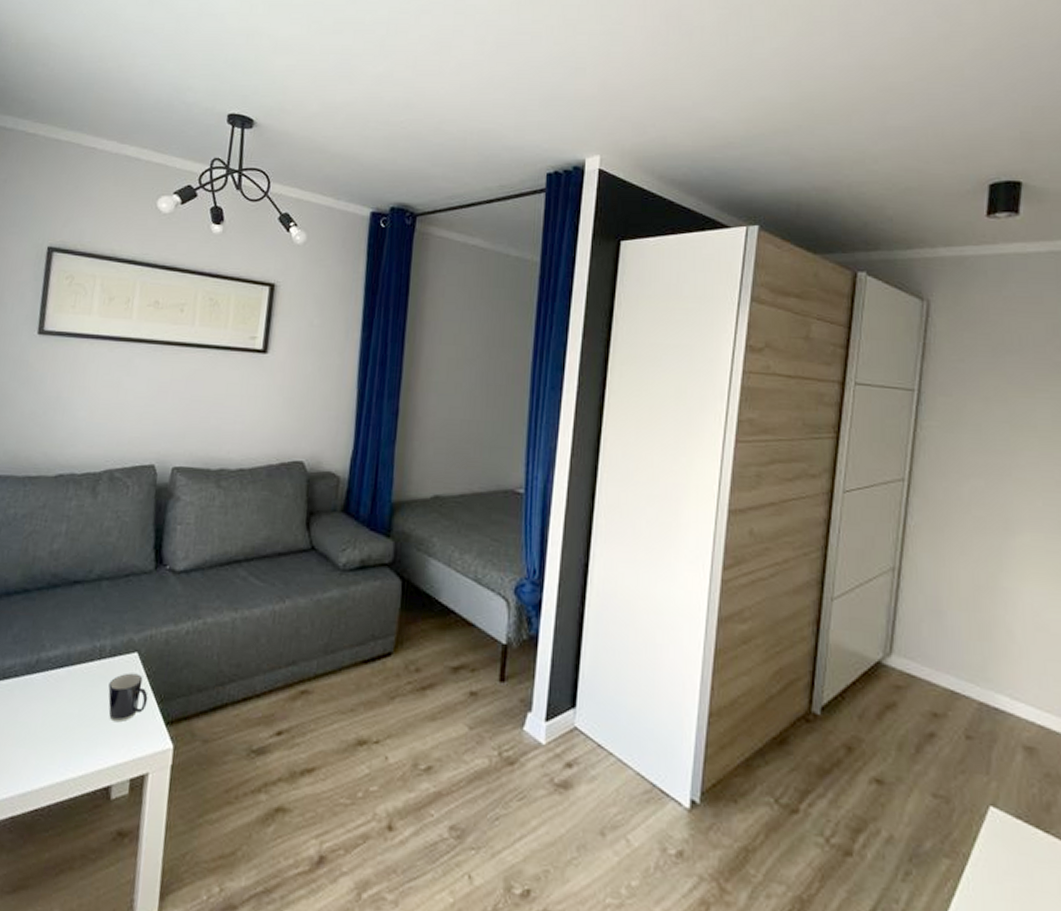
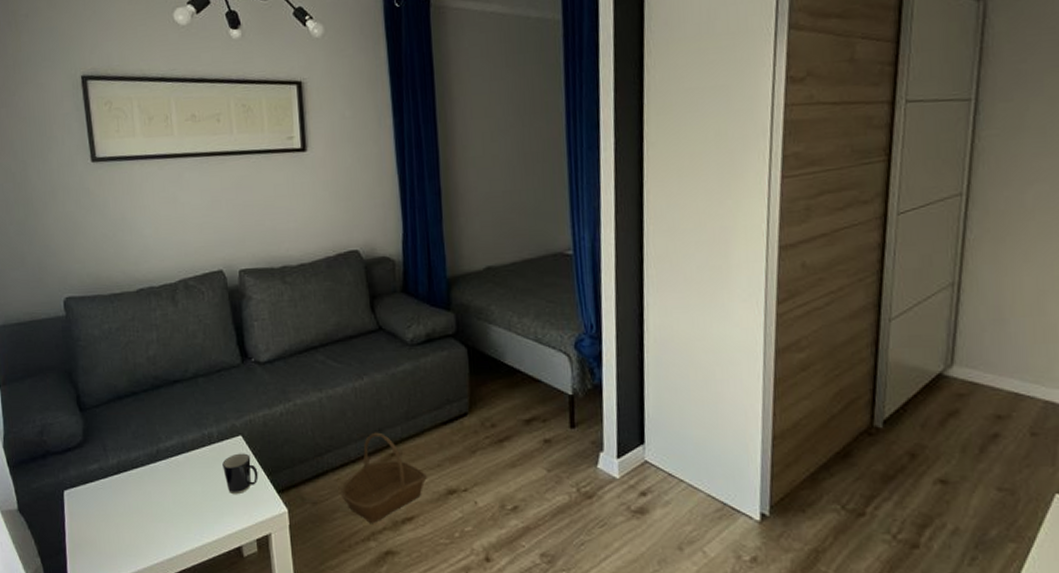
basket: none [236,664,338,772] -> present [340,432,428,523]

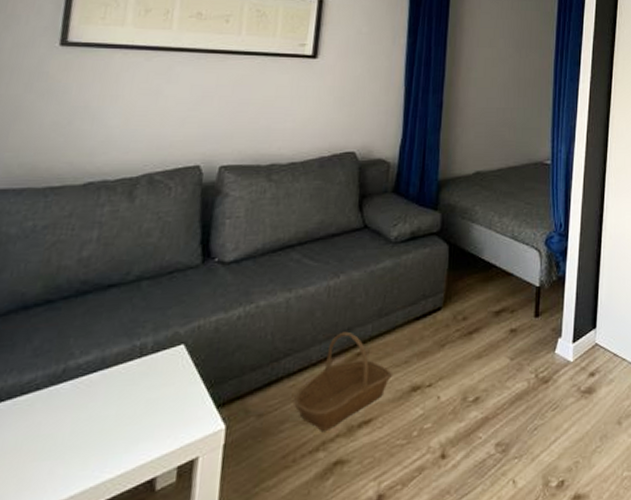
mug: present [222,453,259,495] -> none [150,364,197,415]

